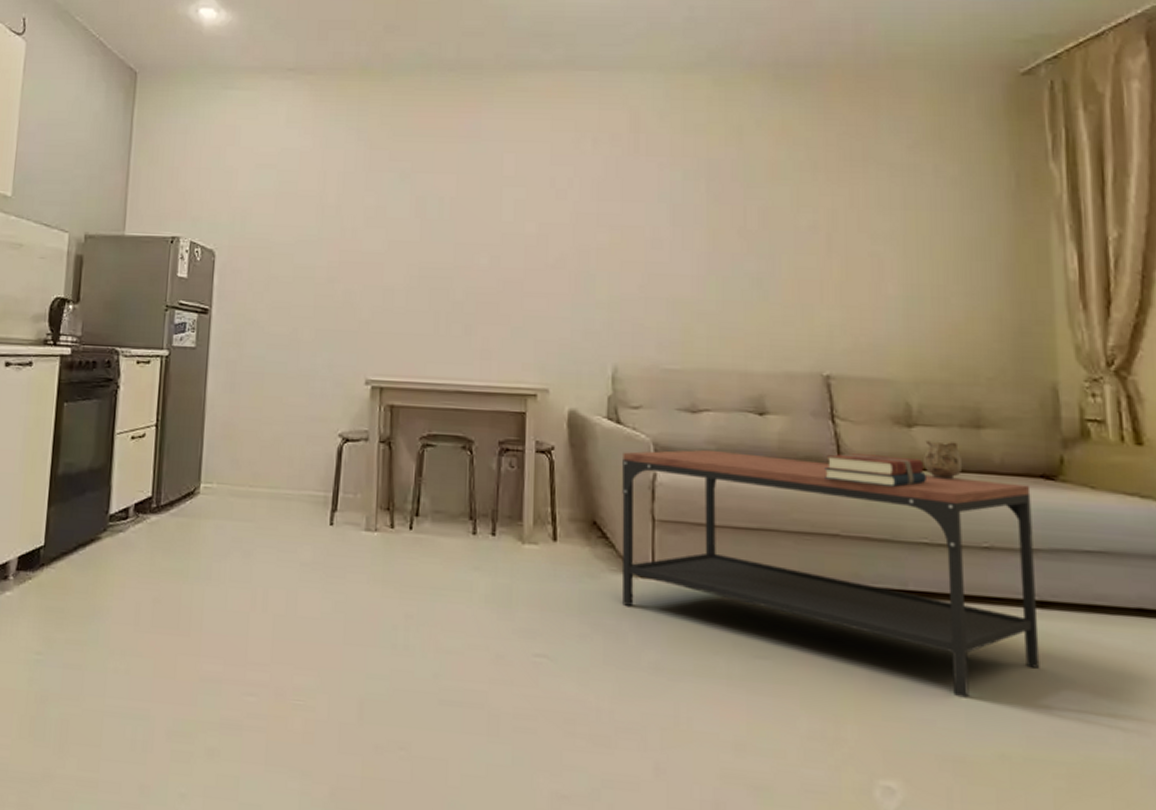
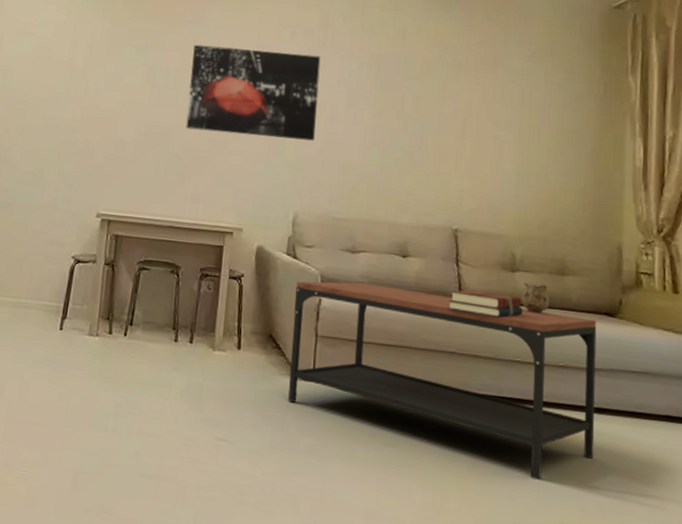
wall art: none [468,163,633,275] -> present [186,44,321,142]

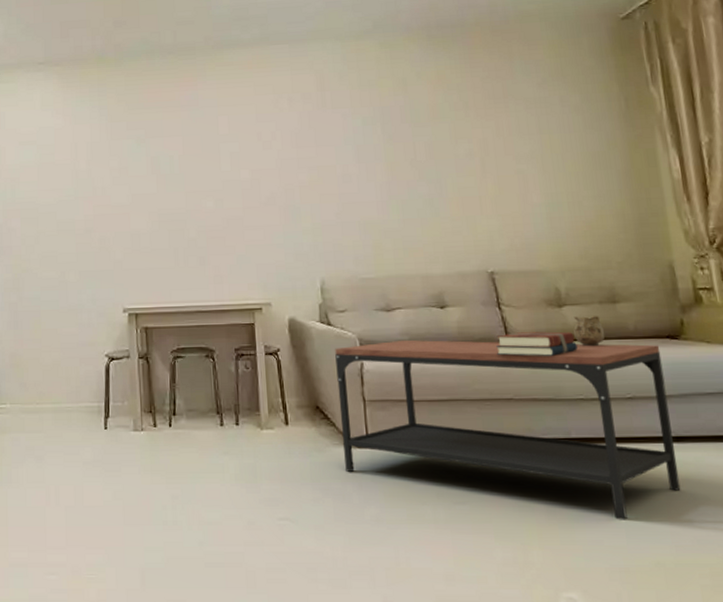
wall art: present [186,44,321,142] -> none [193,118,329,212]

